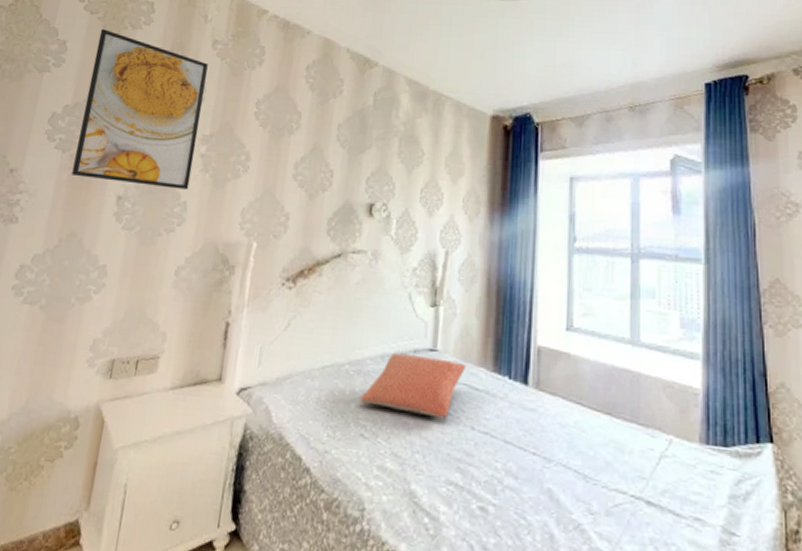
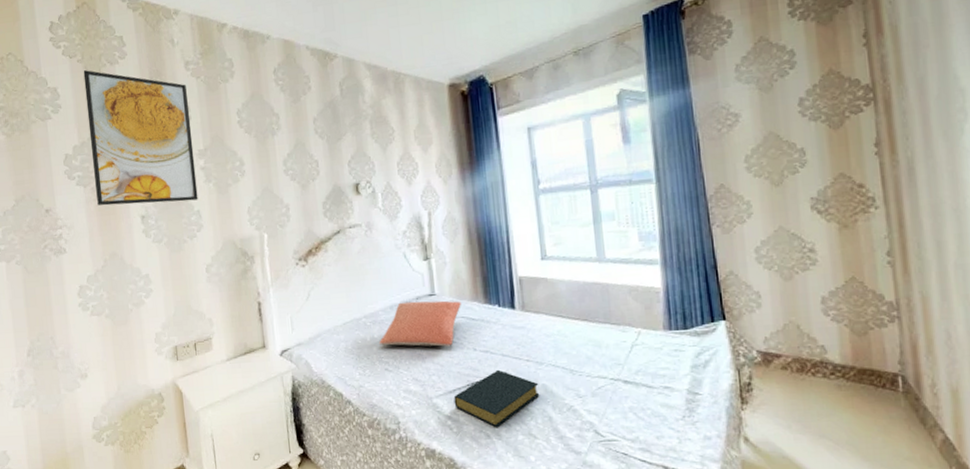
hardback book: none [436,459,544,537] -> present [453,369,540,427]

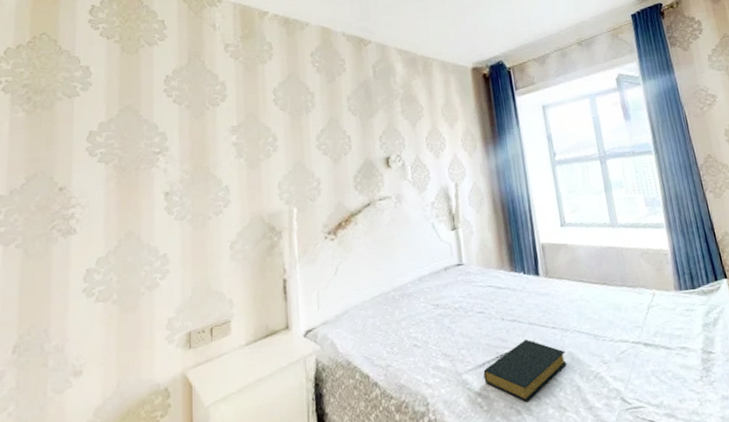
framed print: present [83,70,198,206] -> none [118,50,228,183]
pillow: present [378,300,461,347] -> none [407,269,488,320]

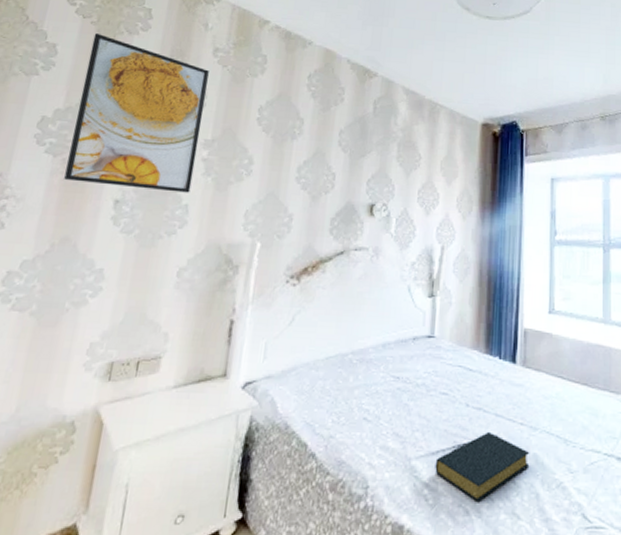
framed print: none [118,50,228,183] -> present [64,33,209,193]

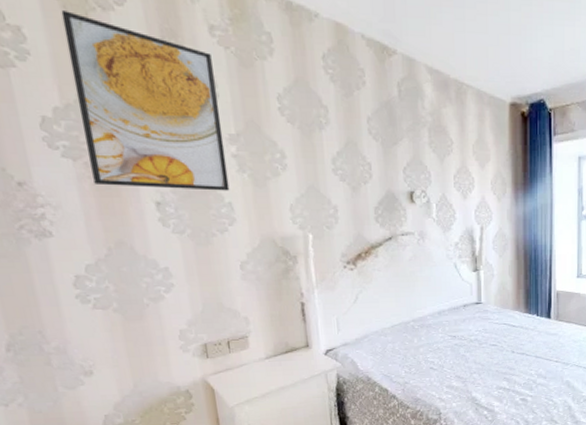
hardback book: present [435,431,530,501] -> none [491,368,564,415]

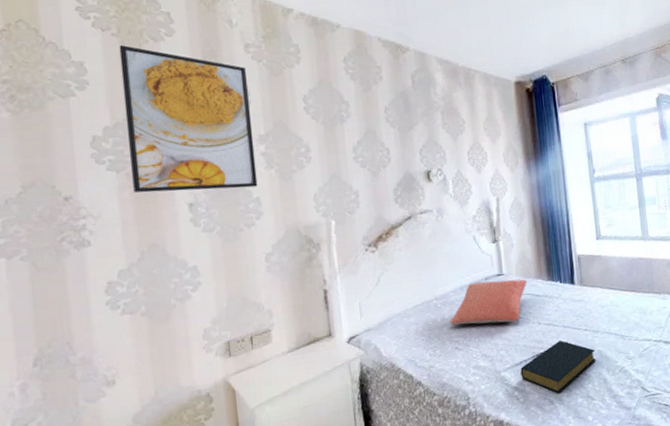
pillow: none [425,308,504,349] -> present [449,279,527,325]
hardback book: none [491,368,564,415] -> present [520,340,596,393]

